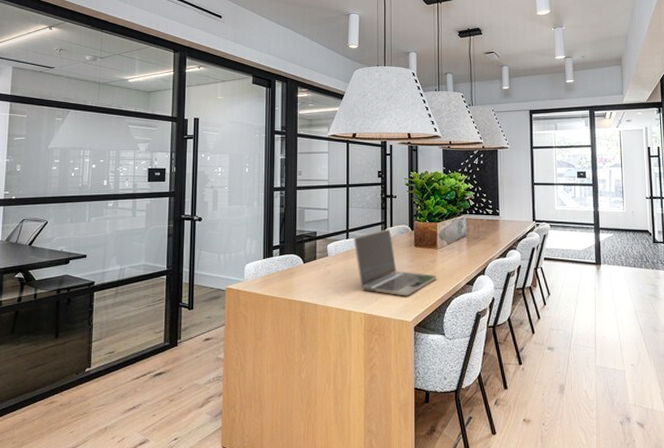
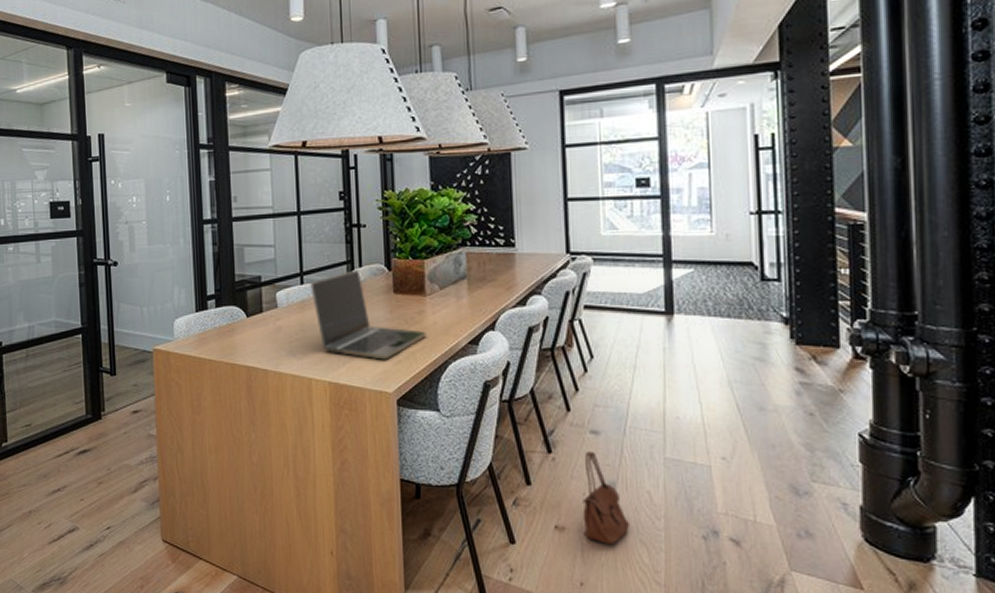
handbag: none [542,363,574,432] -> present [582,452,631,545]

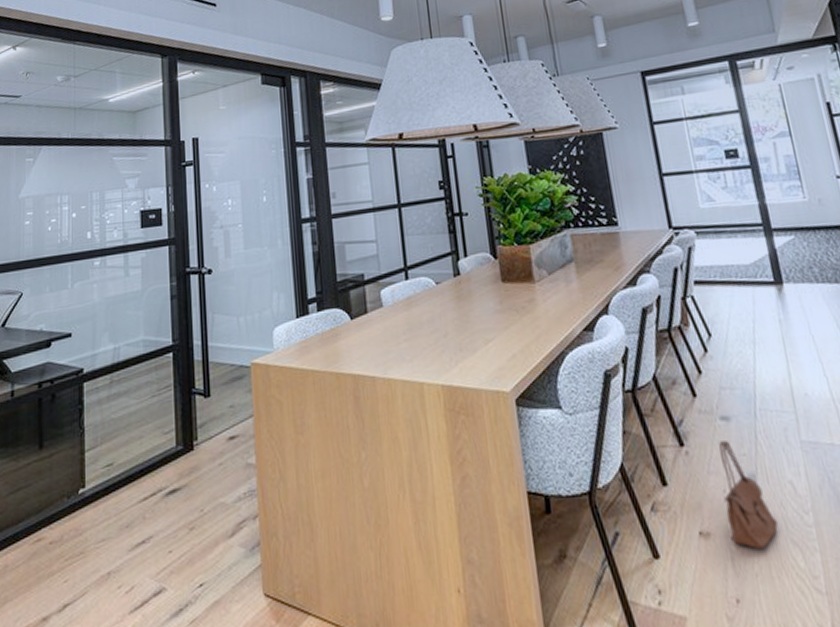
laptop: present [310,270,426,360] -> none [415,260,540,356]

